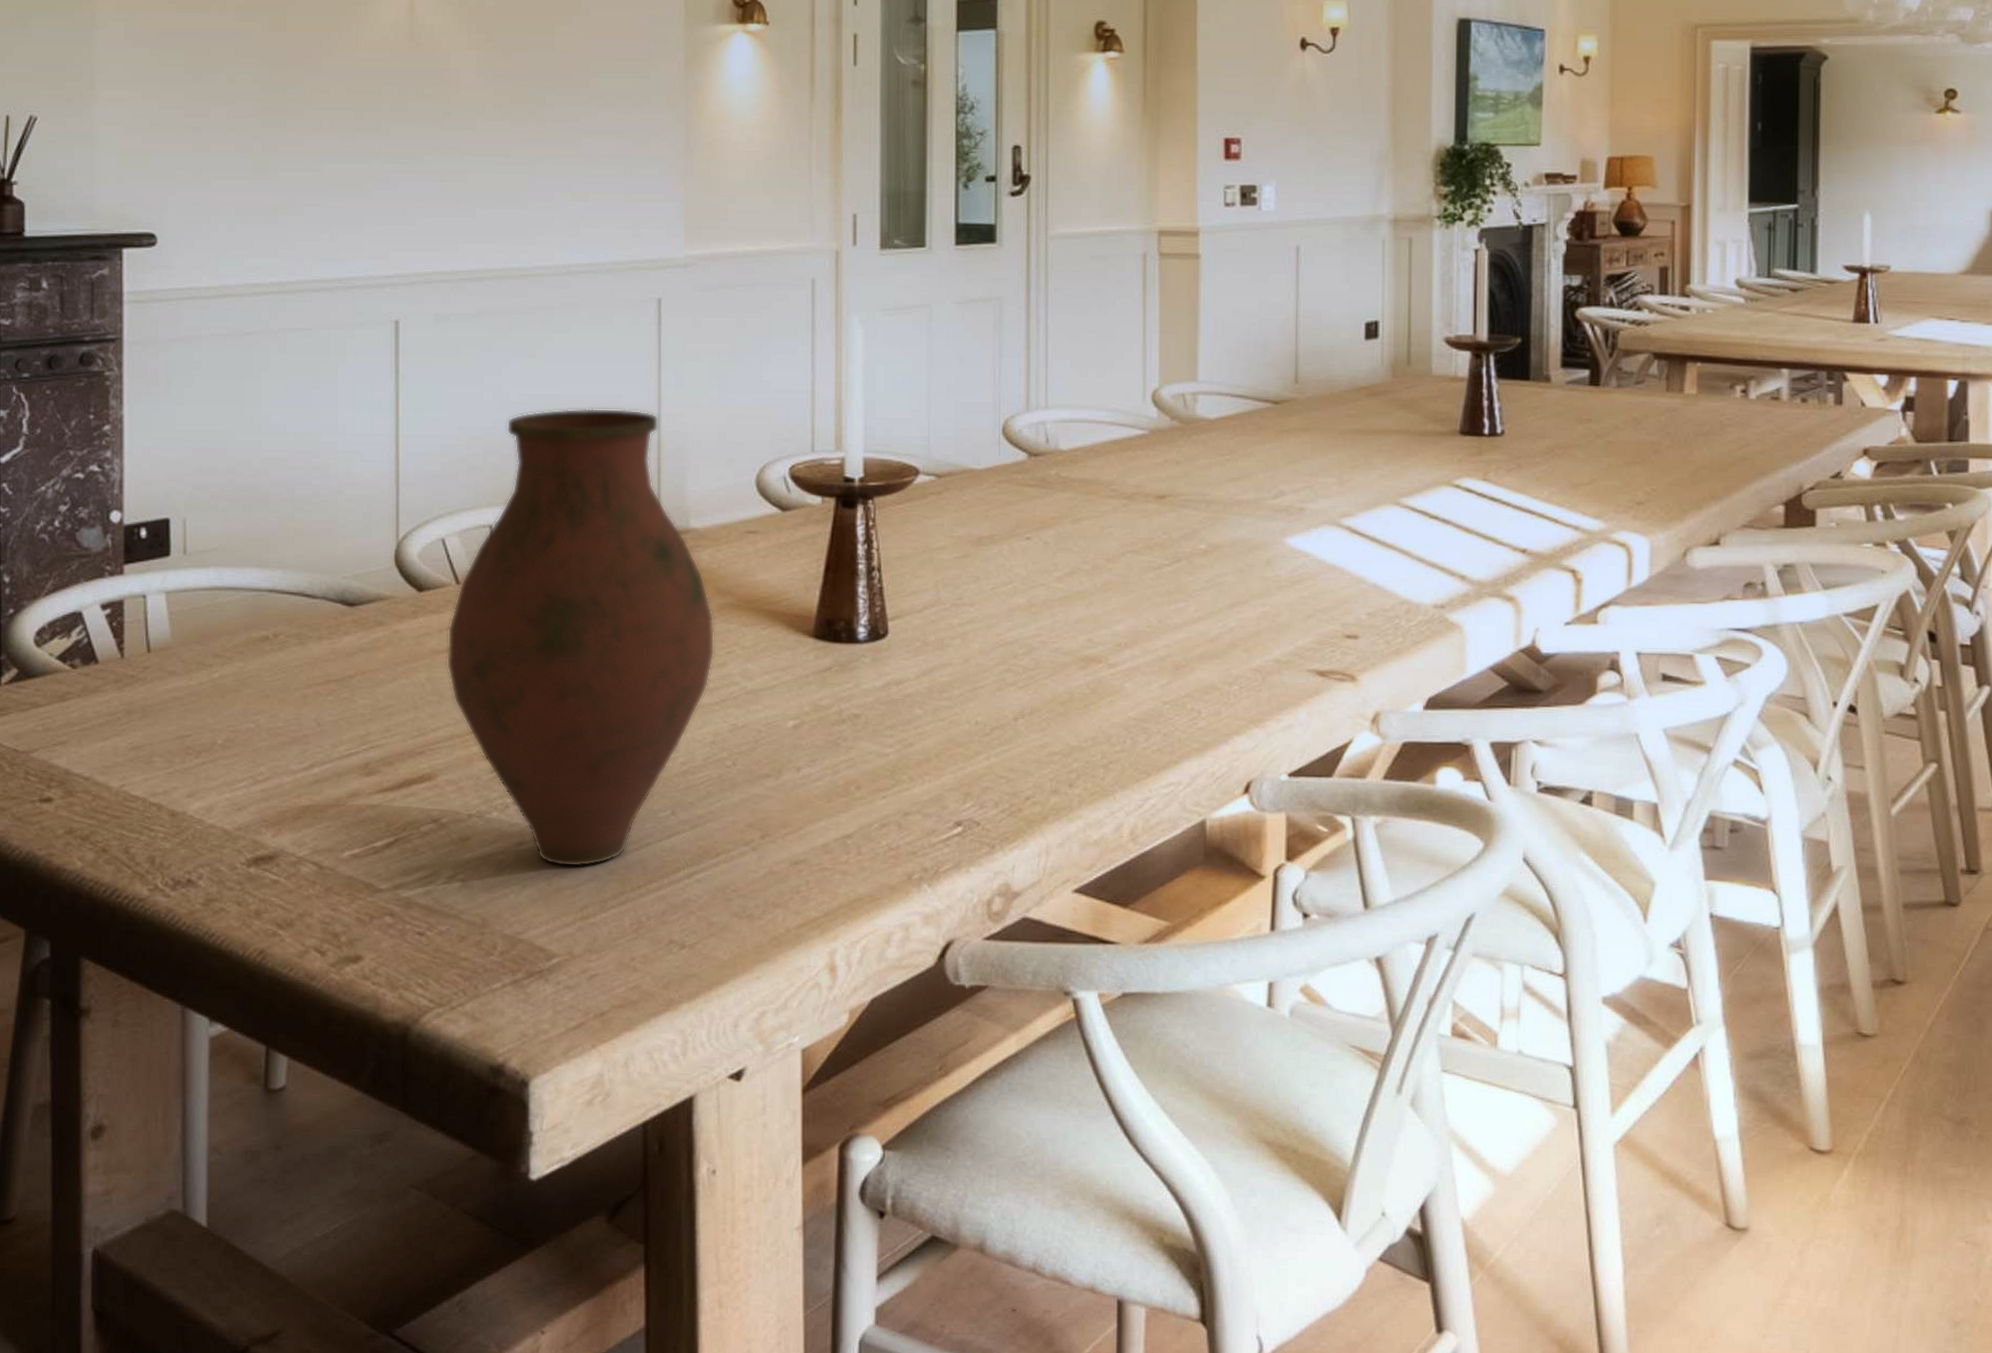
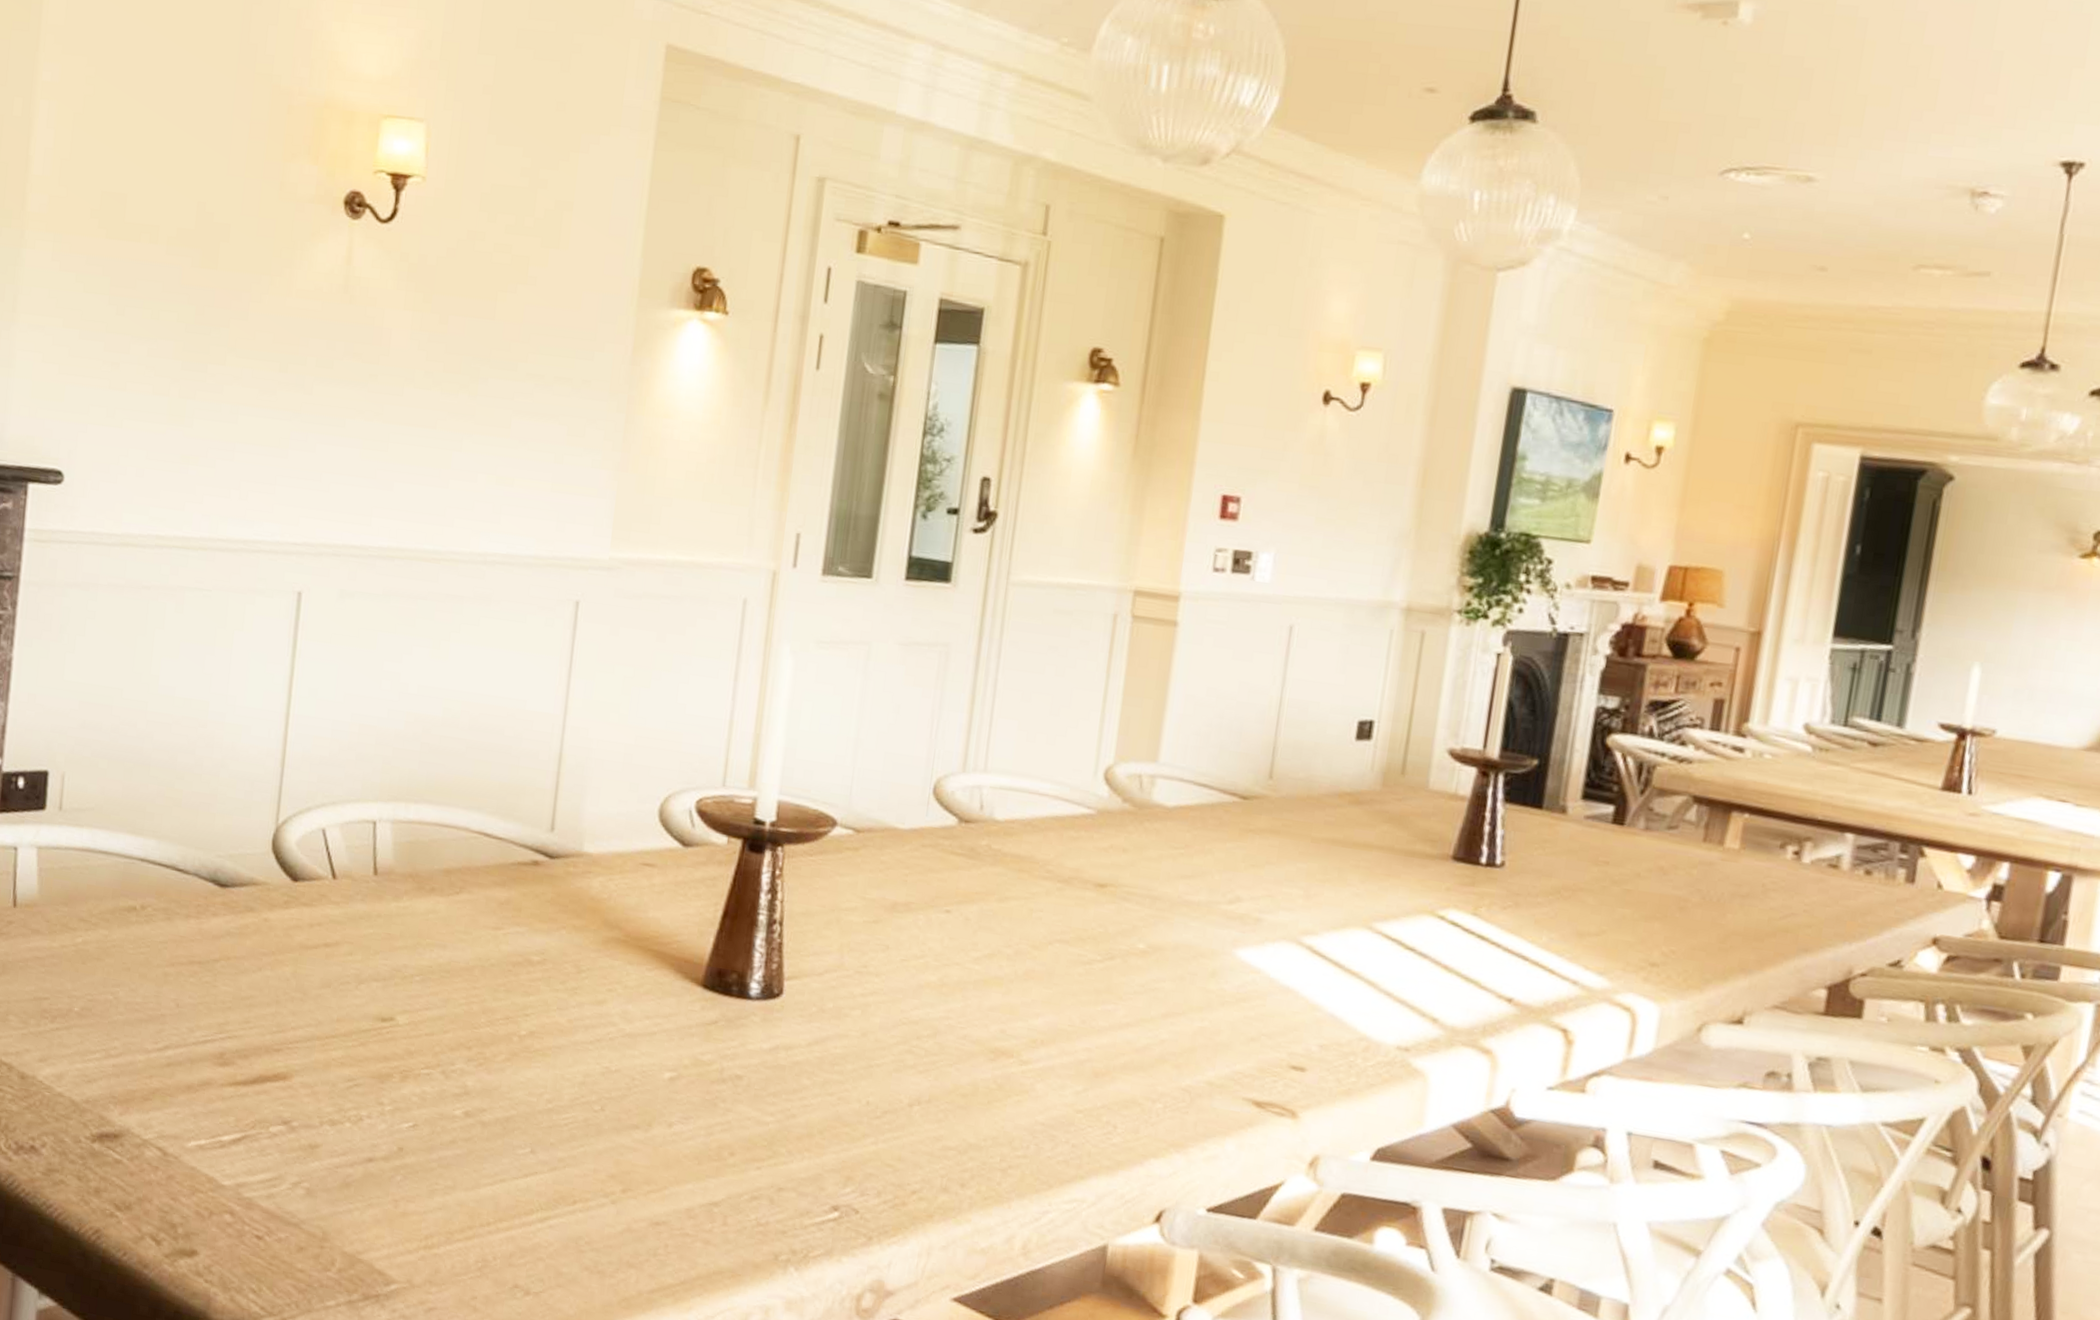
vase: present [446,408,715,867] -> none [313,706,599,1195]

